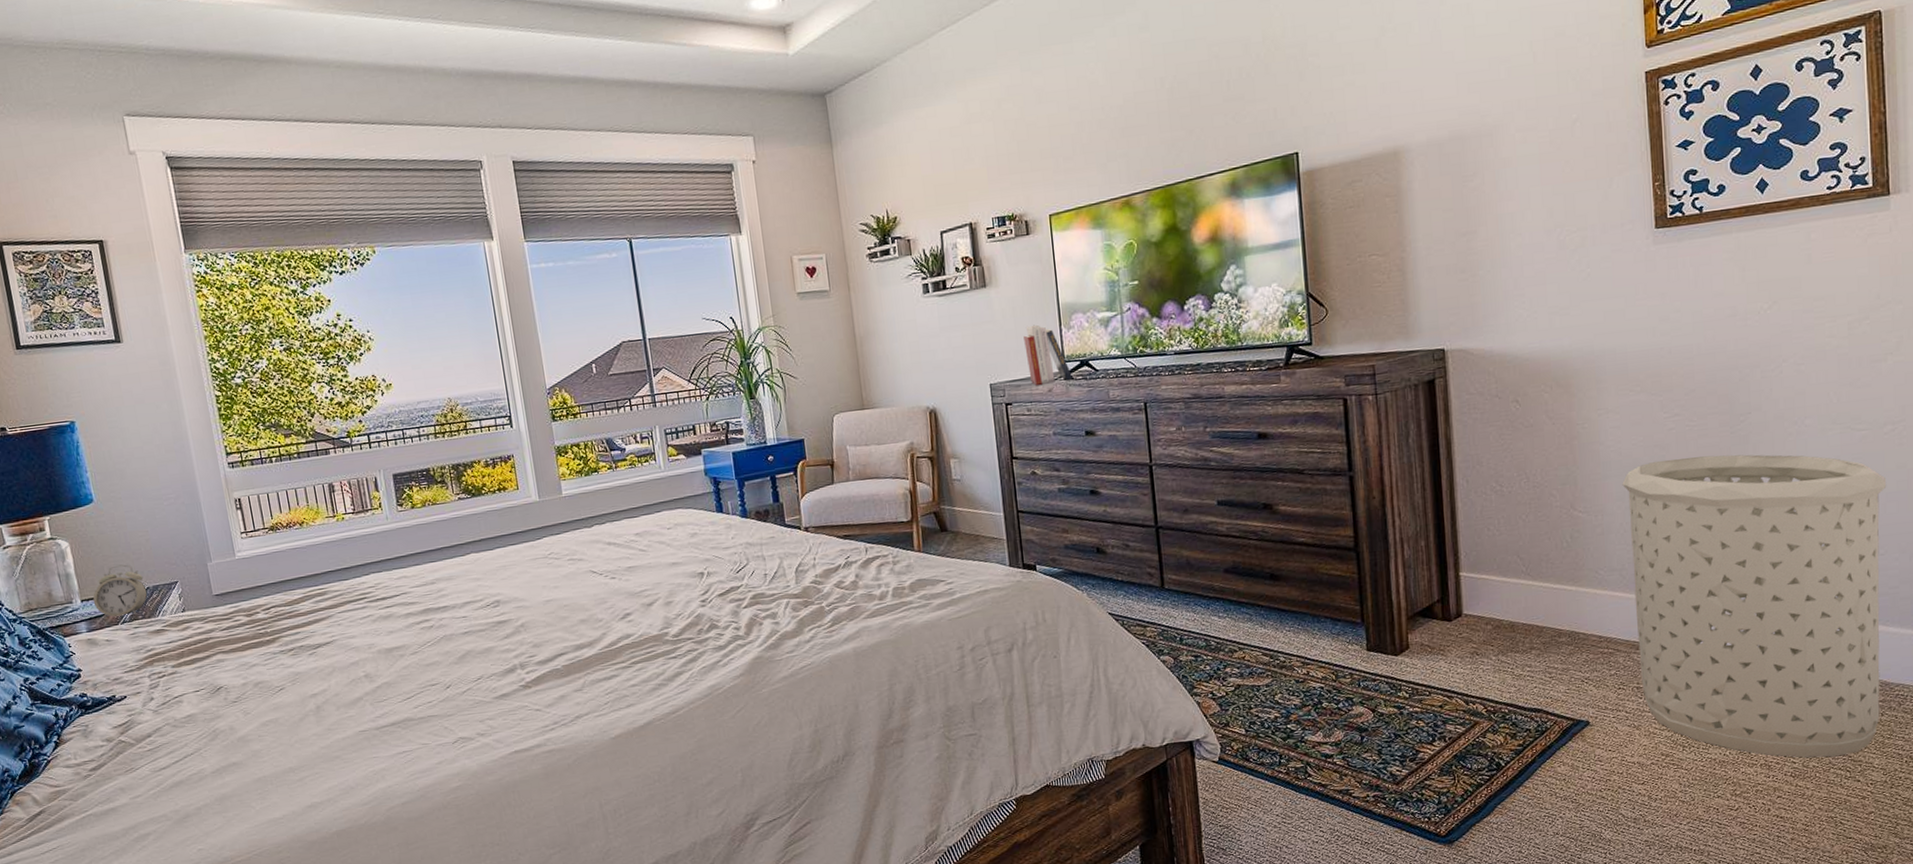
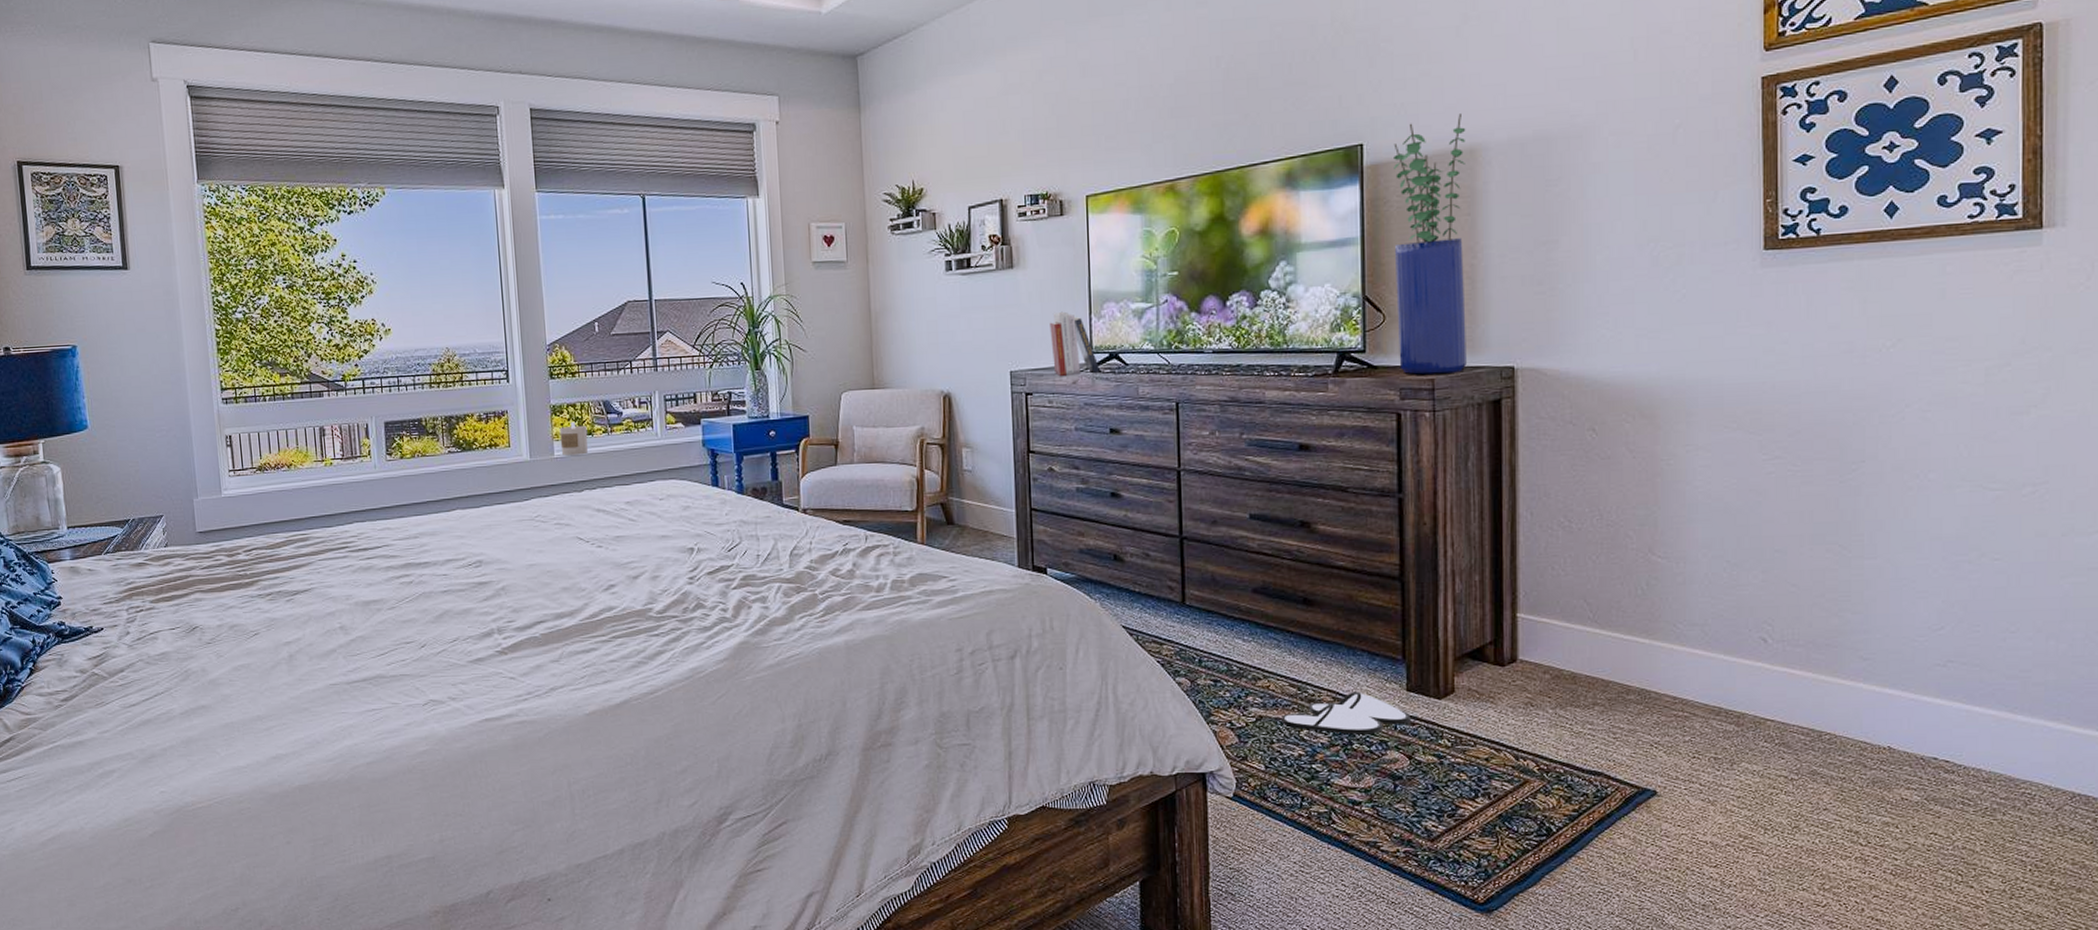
alarm clock: present [92,564,148,619] -> none [79,494,133,548]
candle: none [565,460,595,494] -> present [559,421,588,456]
slippers: none [1257,655,1372,695] -> present [1282,691,1410,735]
vase: none [1325,119,1402,363] -> present [1393,113,1467,376]
laundry basket: present [1622,454,1887,758] -> none [1709,505,2023,857]

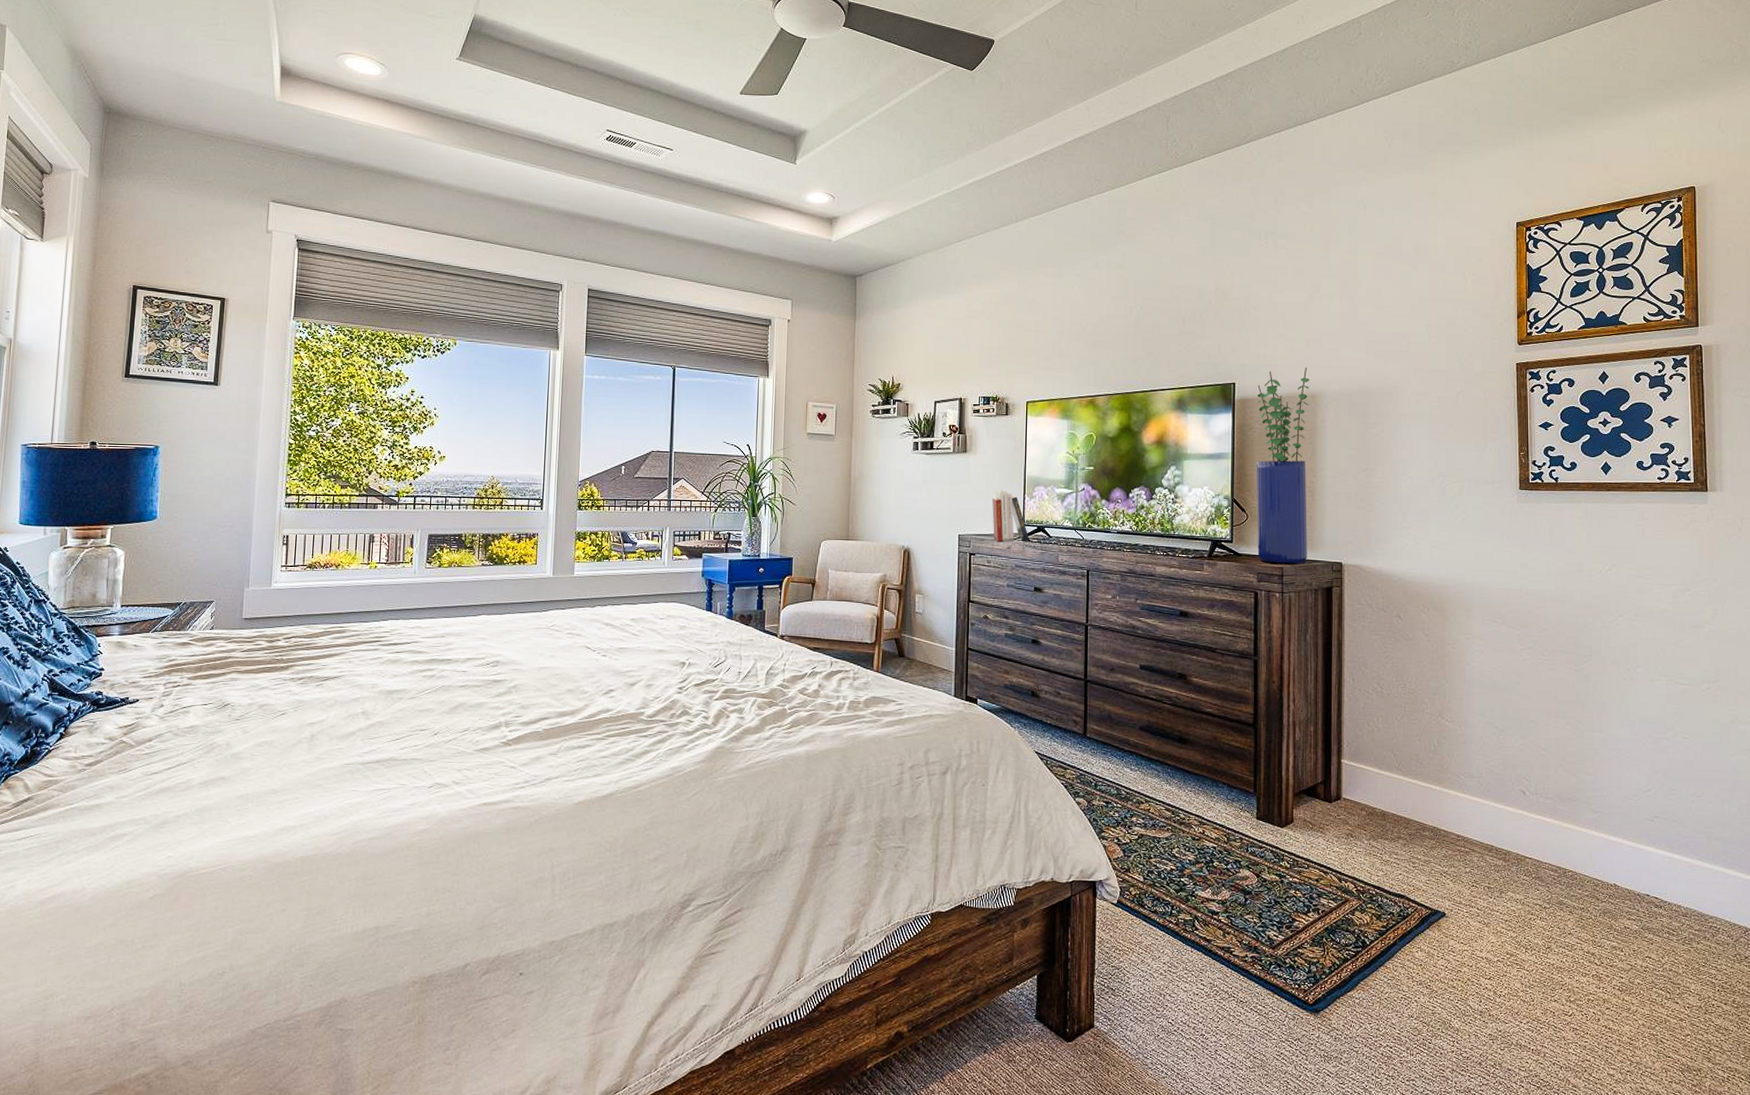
candle: present [559,421,588,456] -> none [580,547,605,576]
slippers: present [1282,691,1410,735] -> none [1158,817,1259,854]

